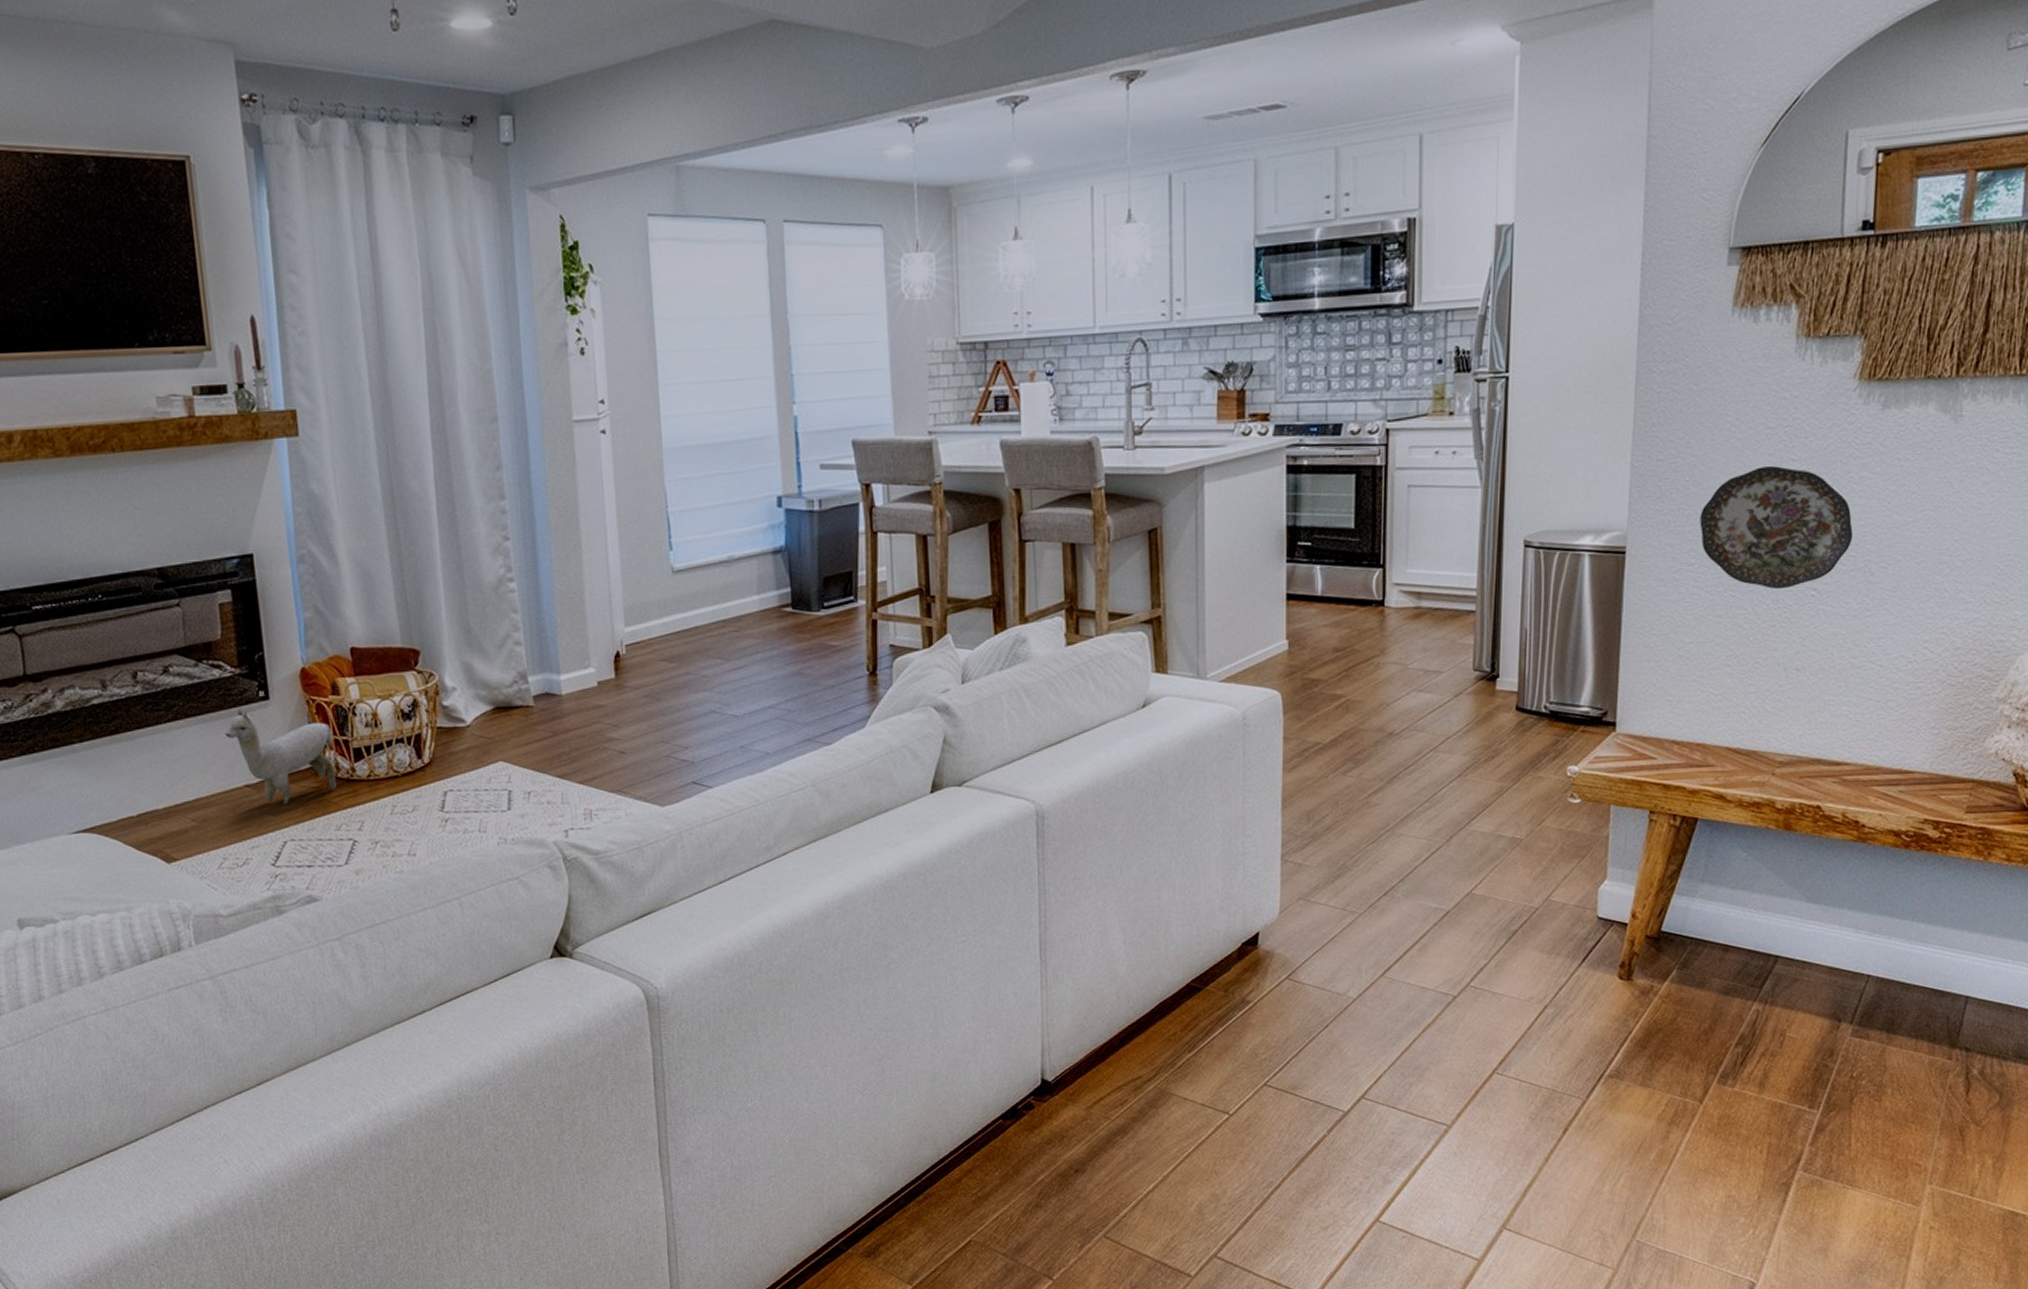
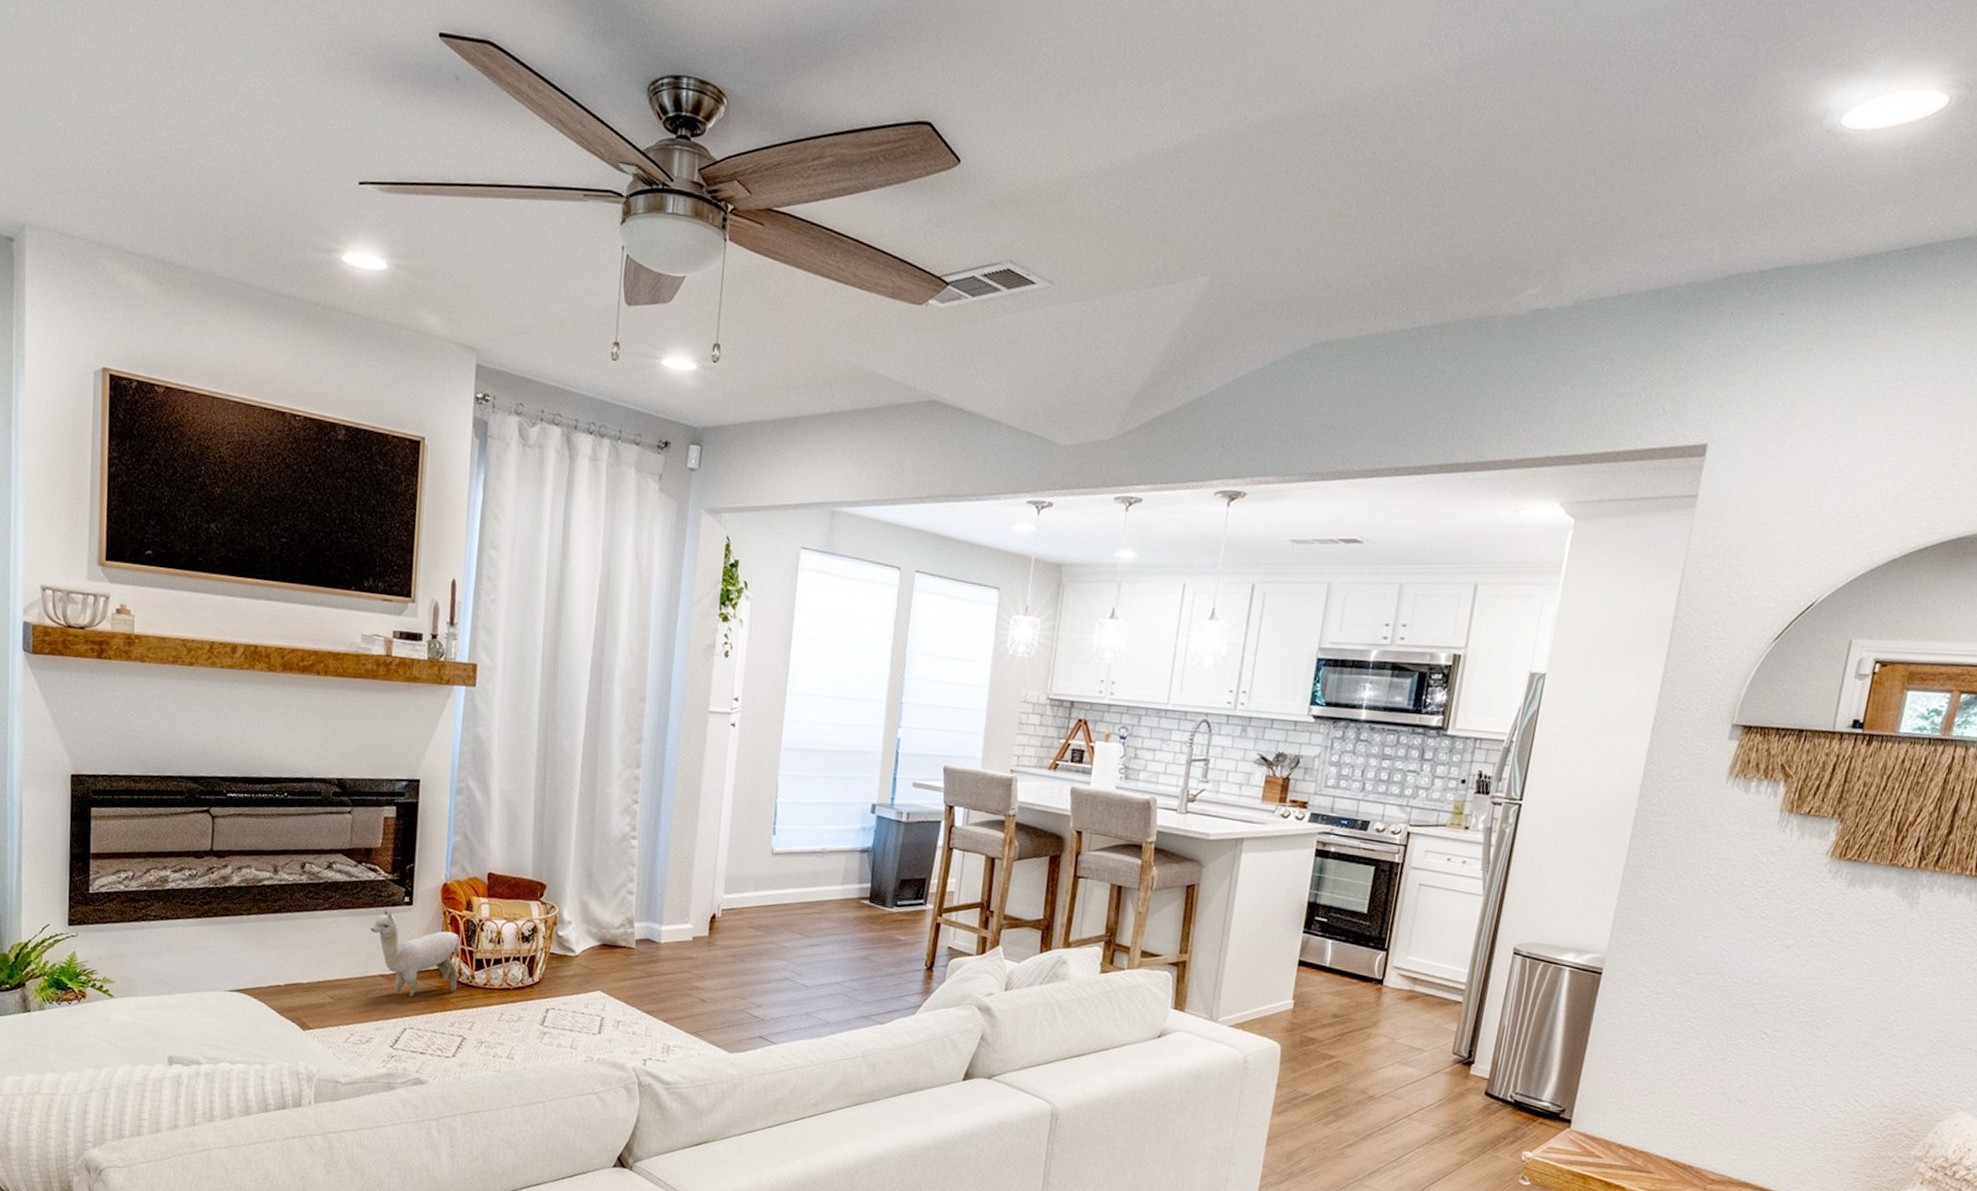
decorative plate: present [1700,466,1853,590] -> none [1670,918,1807,1028]

